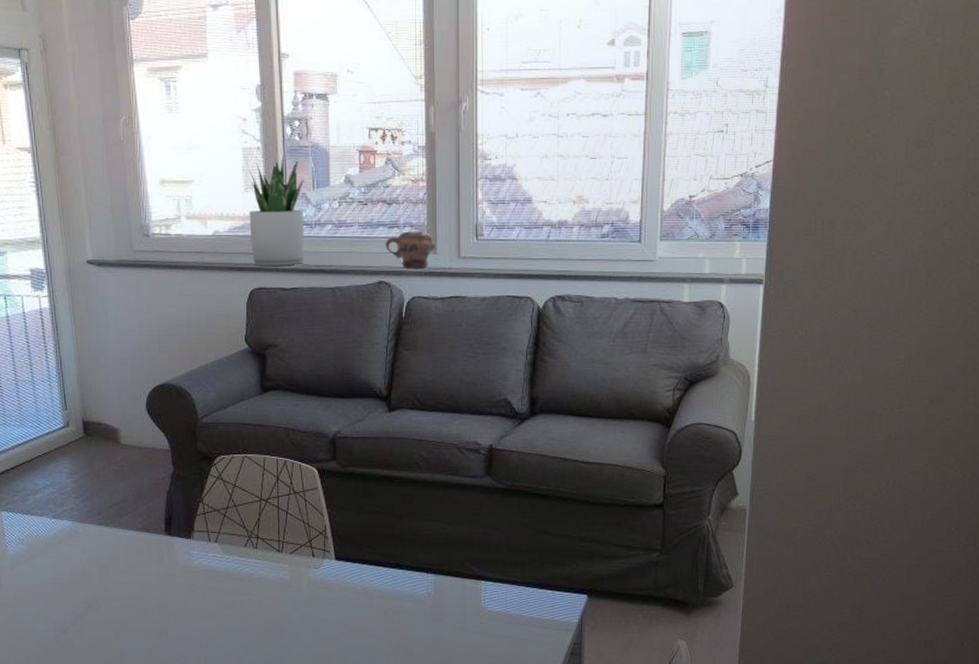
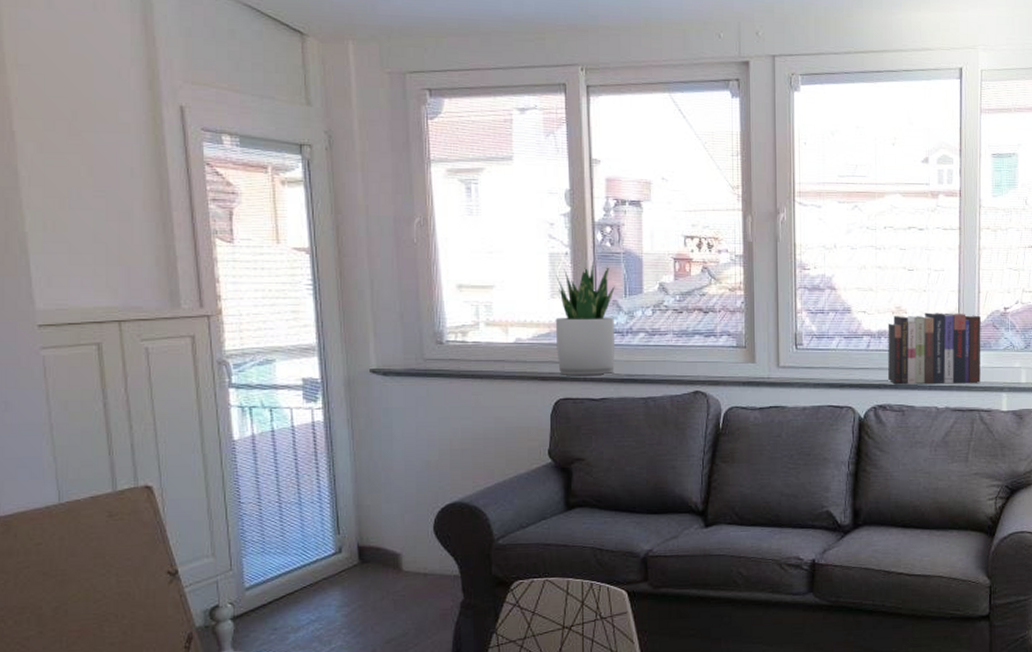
decorative planter: present [385,231,437,268] -> none [701,340,755,378]
books: none [568,201,665,275] -> present [888,312,981,385]

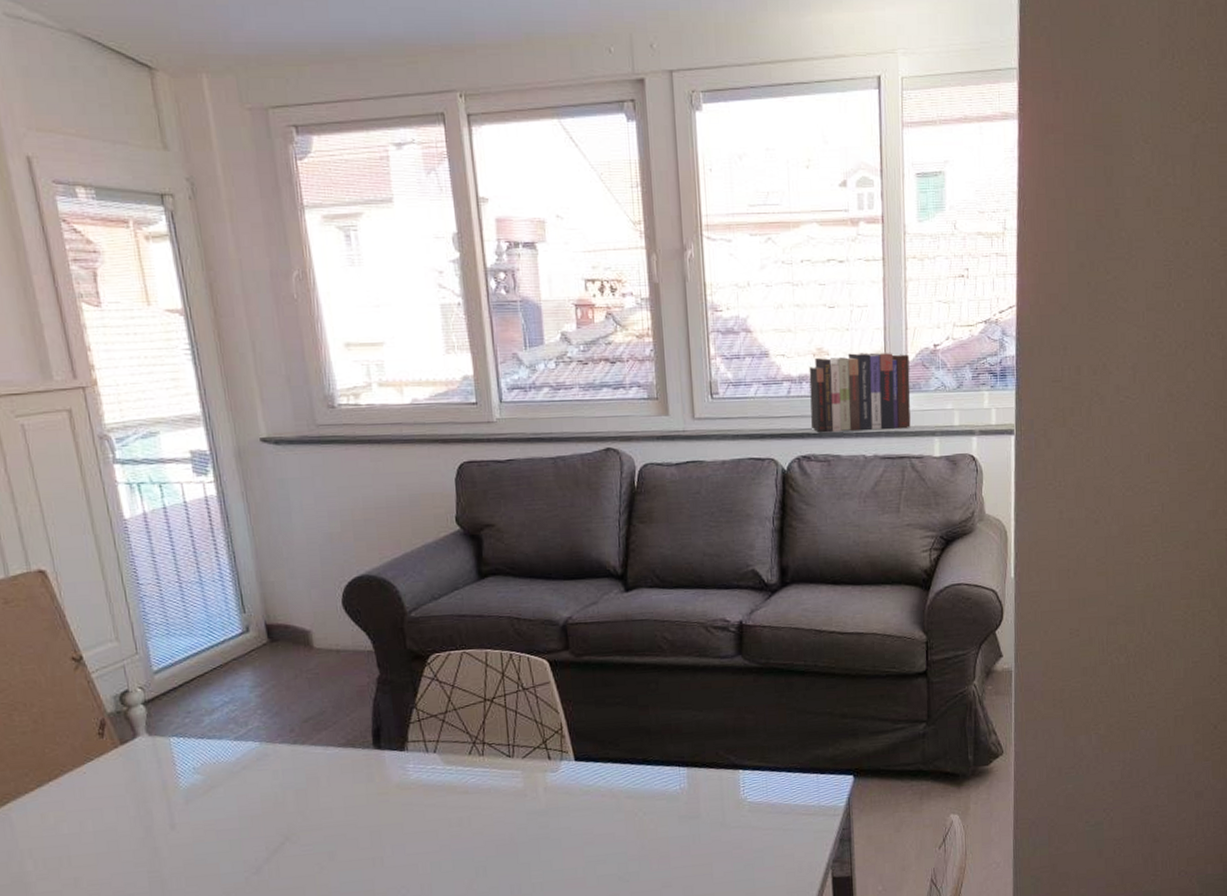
planter: present [555,261,616,375] -> none [449,312,519,437]

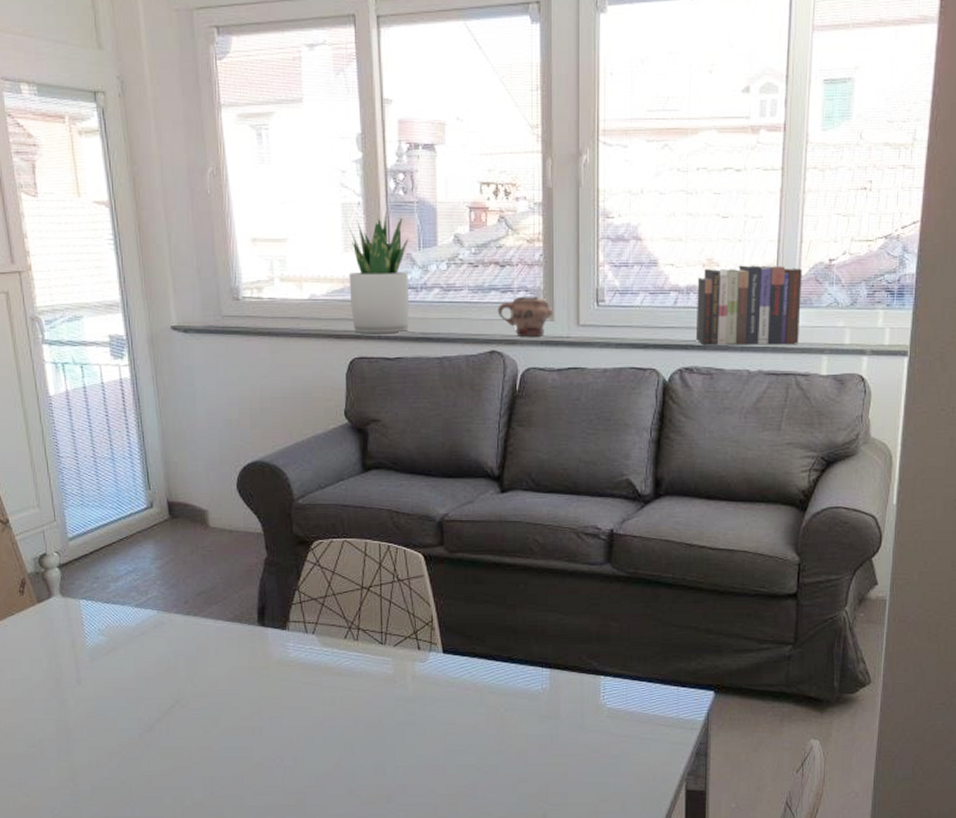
planter: none [449,312,519,437] -> present [348,212,410,333]
decorative planter: none [610,391,668,433] -> present [497,296,554,337]

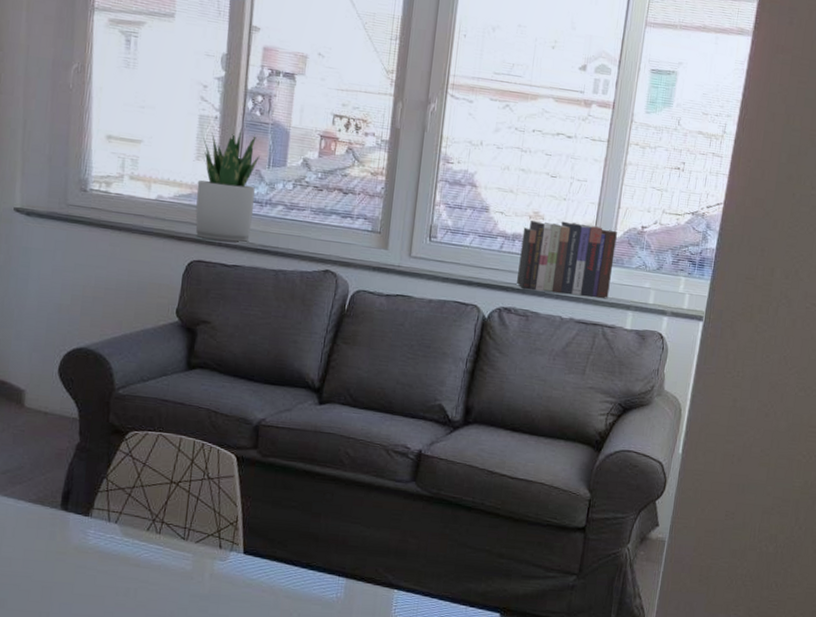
decorative planter: present [497,296,554,337] -> none [335,223,389,263]

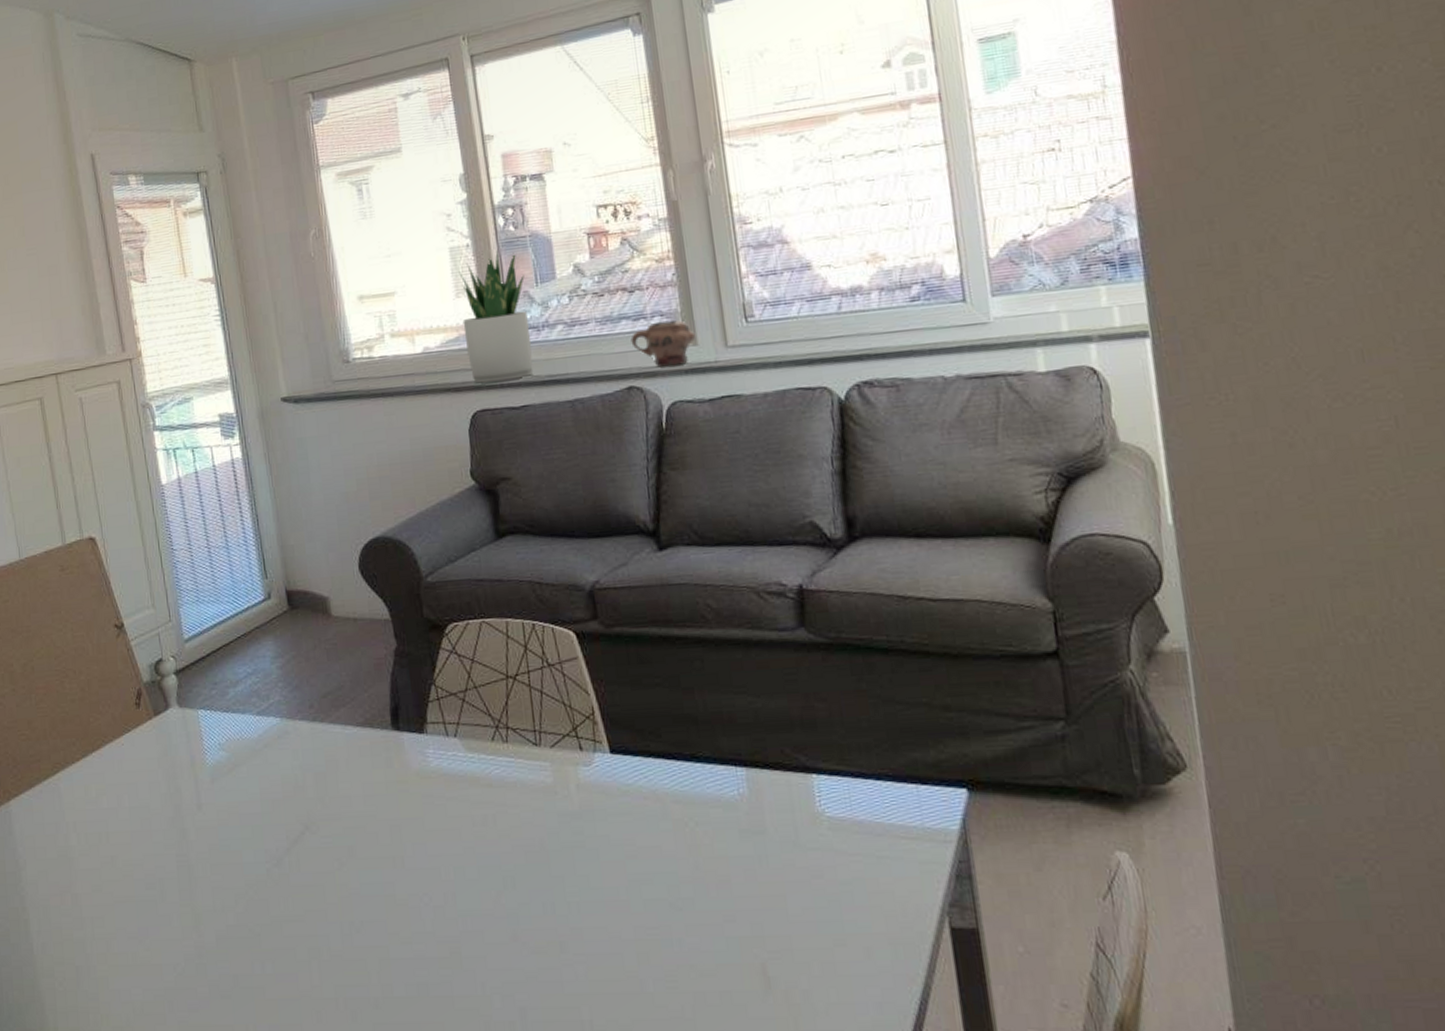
decorative planter: none [335,223,389,263] -> present [630,320,696,367]
books: present [517,220,617,298] -> none [862,250,1002,353]

